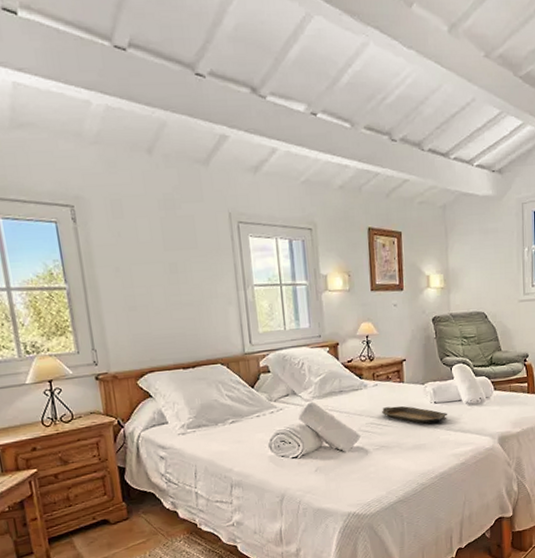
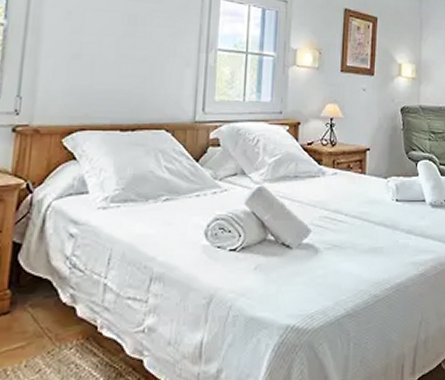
serving tray: present [382,406,448,424] -> none [339,200,410,224]

